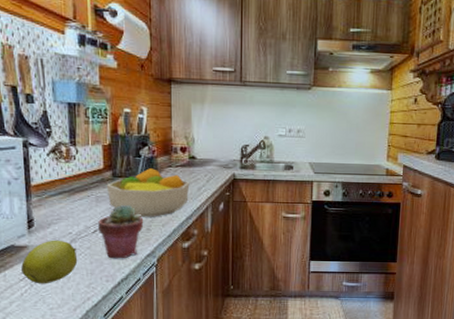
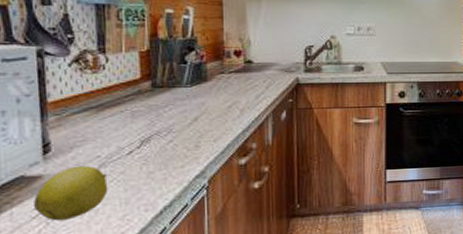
potted succulent: present [98,204,144,259] -> none [134,119,191,184]
fruit bowl: present [106,168,190,217] -> none [144,76,246,132]

